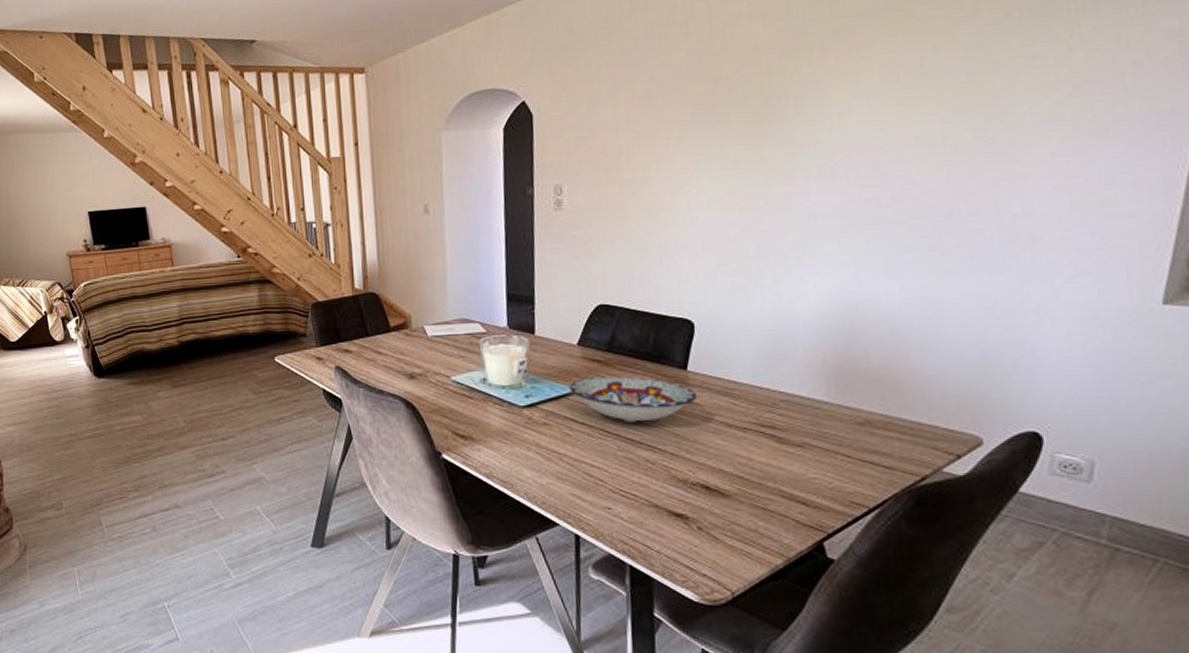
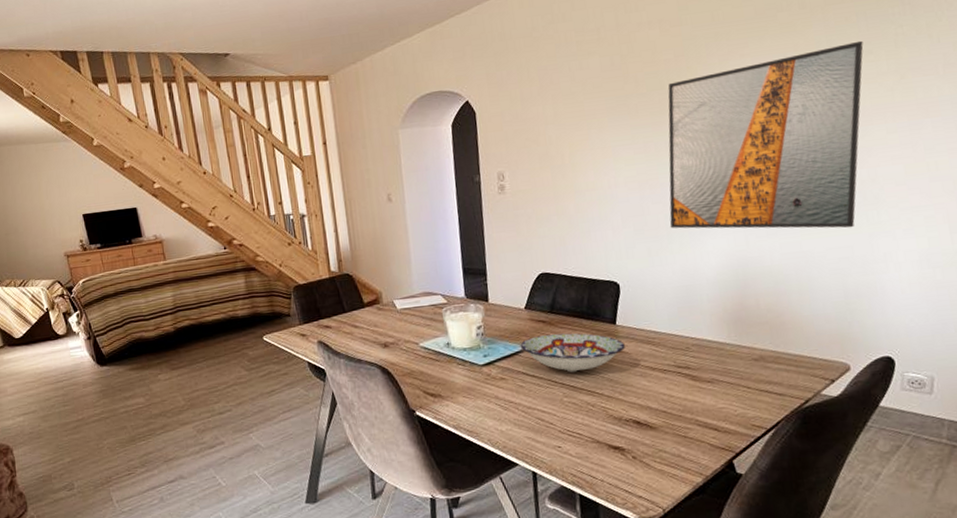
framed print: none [761,42,1026,272] -> present [668,40,864,229]

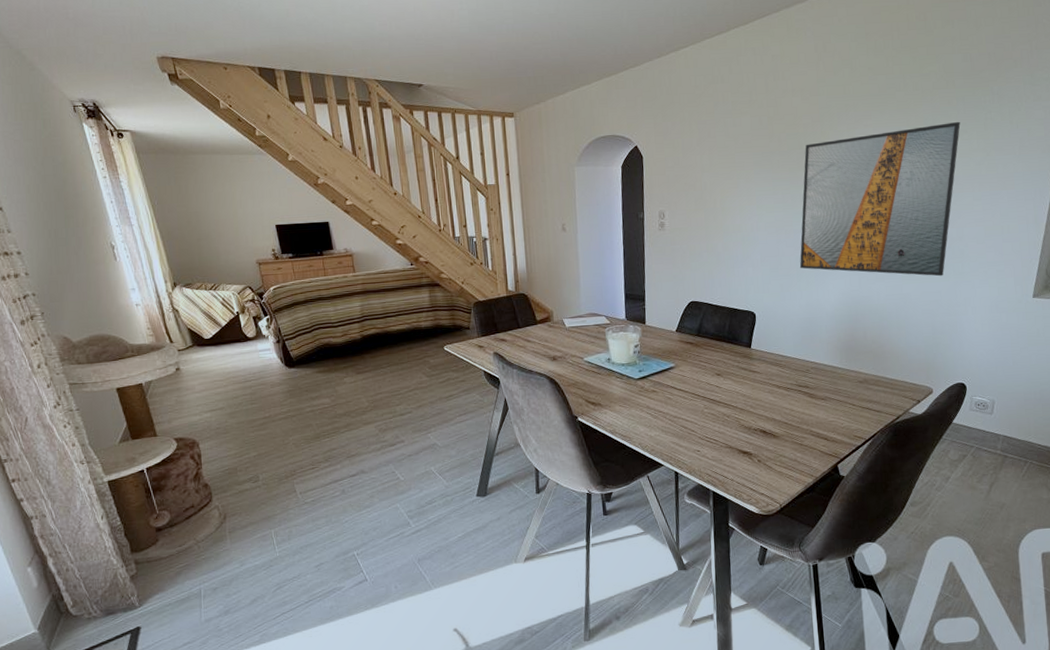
bowl: present [520,333,625,373] -> none [670,354,757,388]

